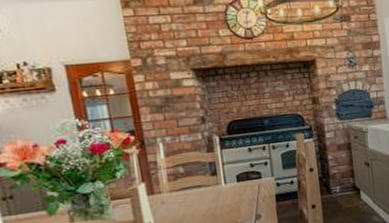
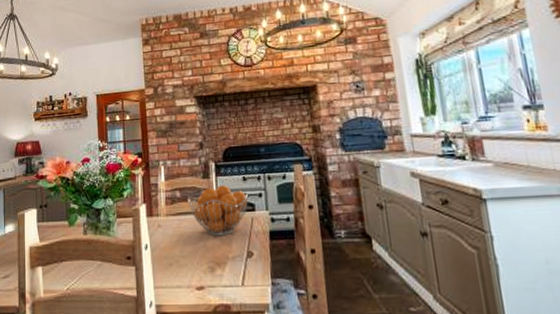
fruit basket: none [192,157,255,205] -> present [188,185,249,236]

